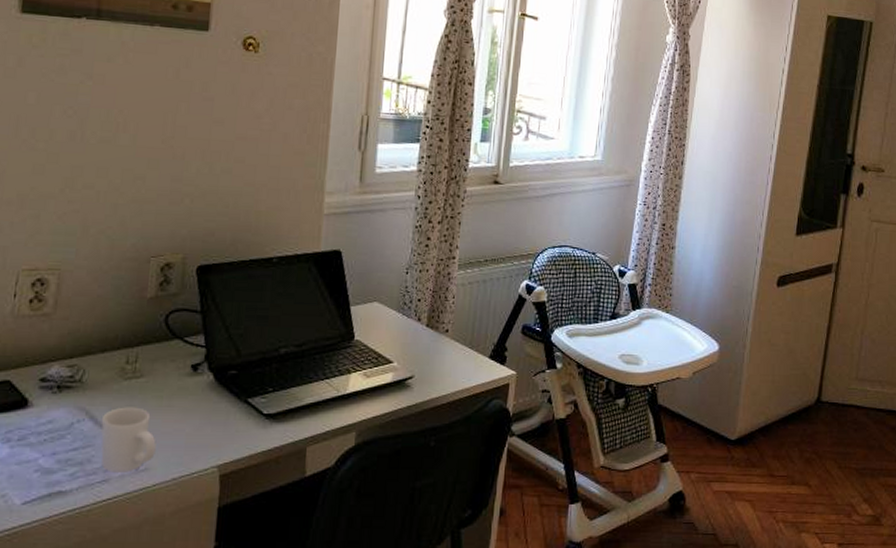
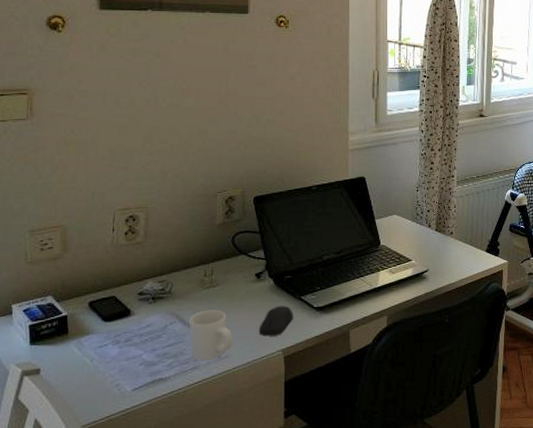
computer mouse: none [189,408,236,447] -> present [258,305,293,336]

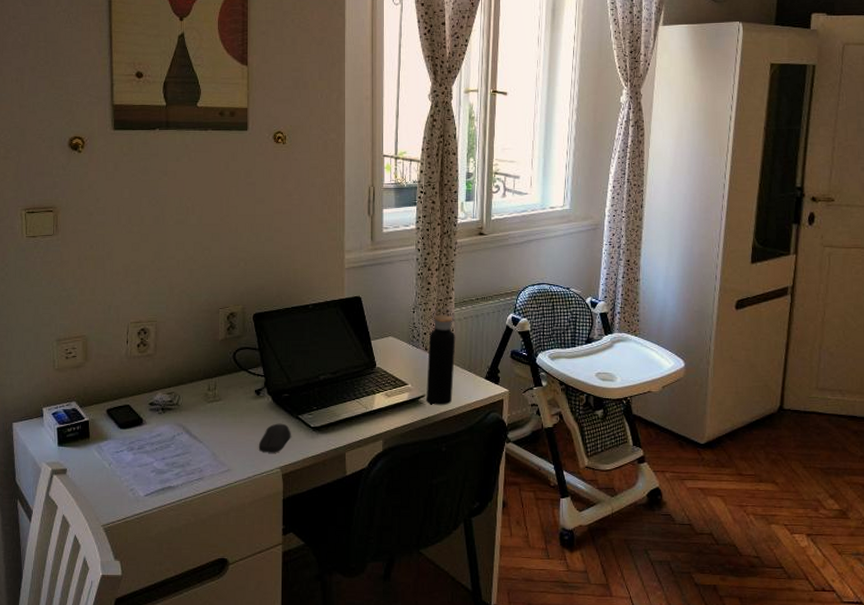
mug: present [188,309,233,362] -> none [194,423,234,474]
water bottle: none [430,186,458,280] -> present [426,309,456,406]

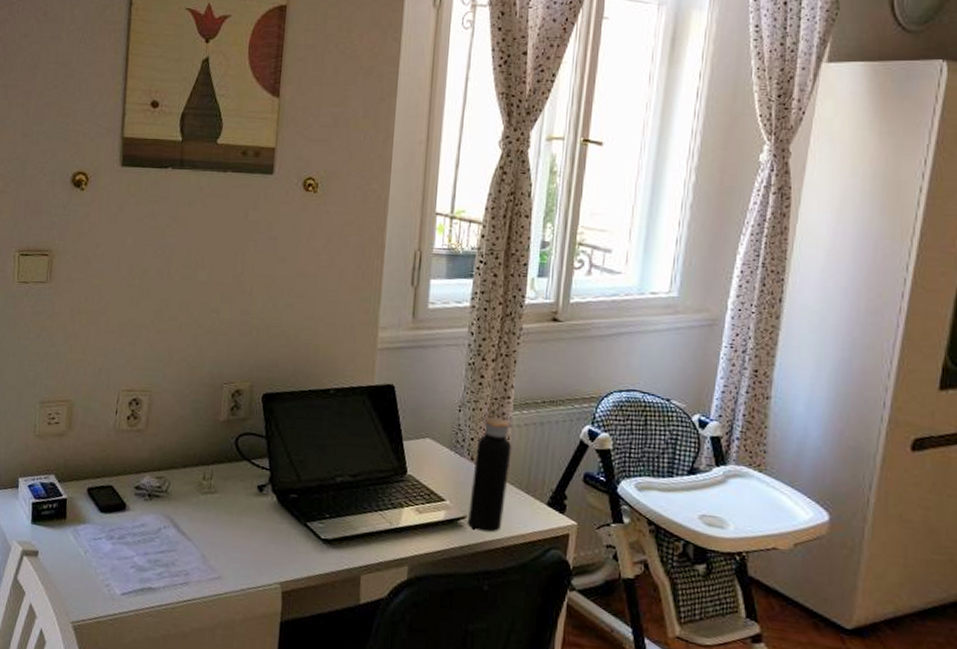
computer mouse: present [258,423,291,453] -> none [256,528,296,565]

